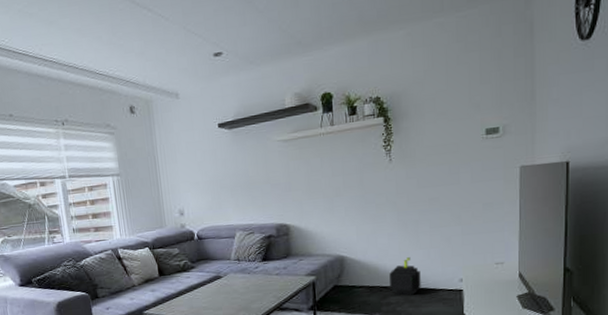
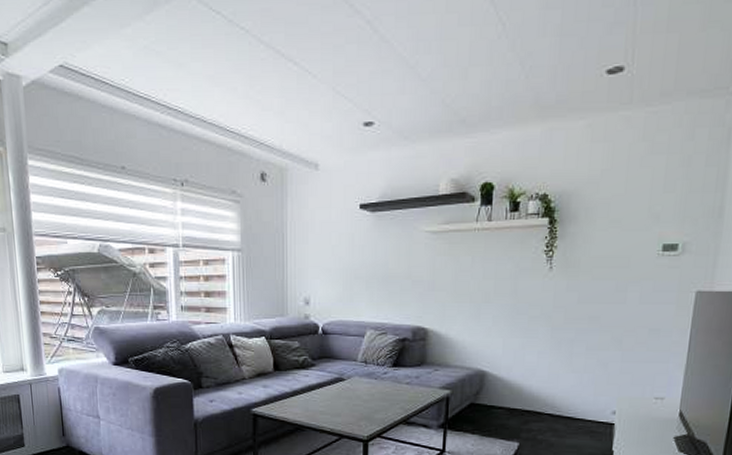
plant pot: present [389,257,421,295] -> none [533,380,570,423]

